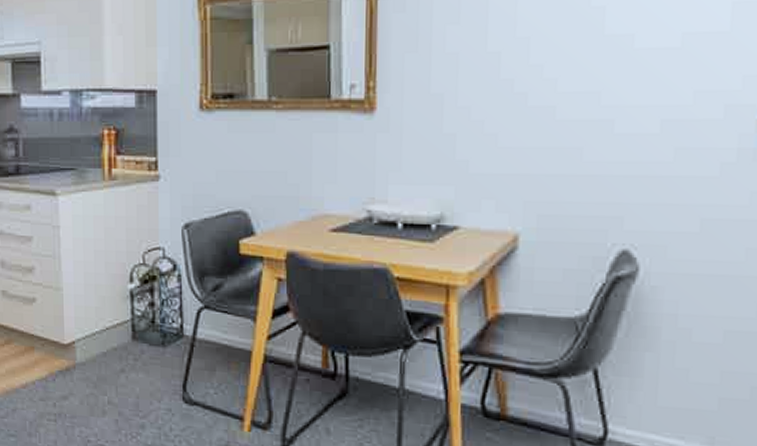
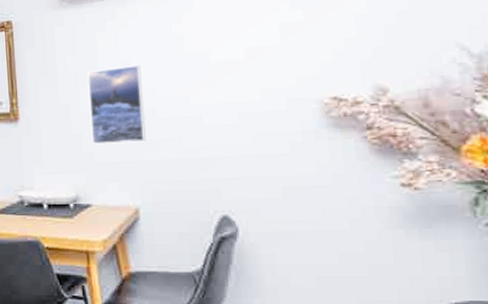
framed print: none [468,45,543,150] -> present [87,64,146,145]

